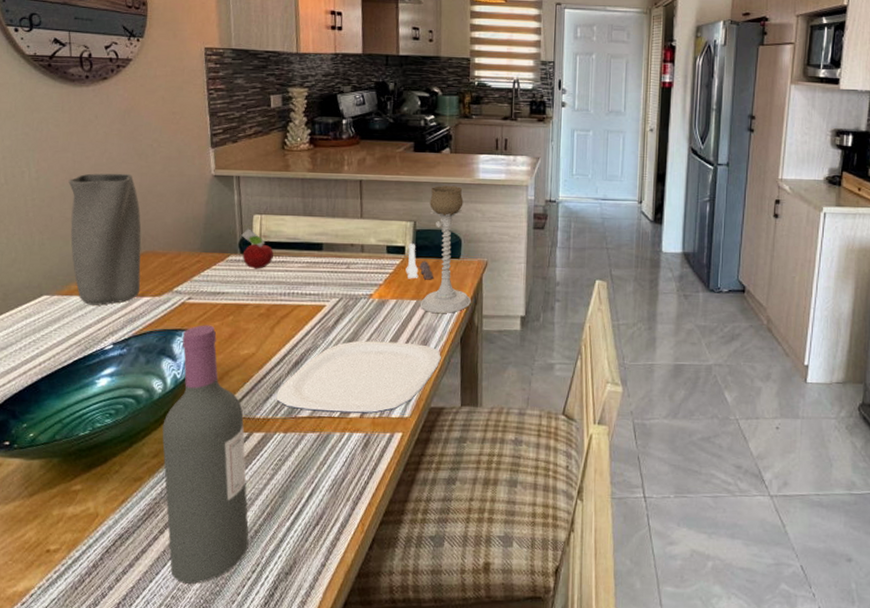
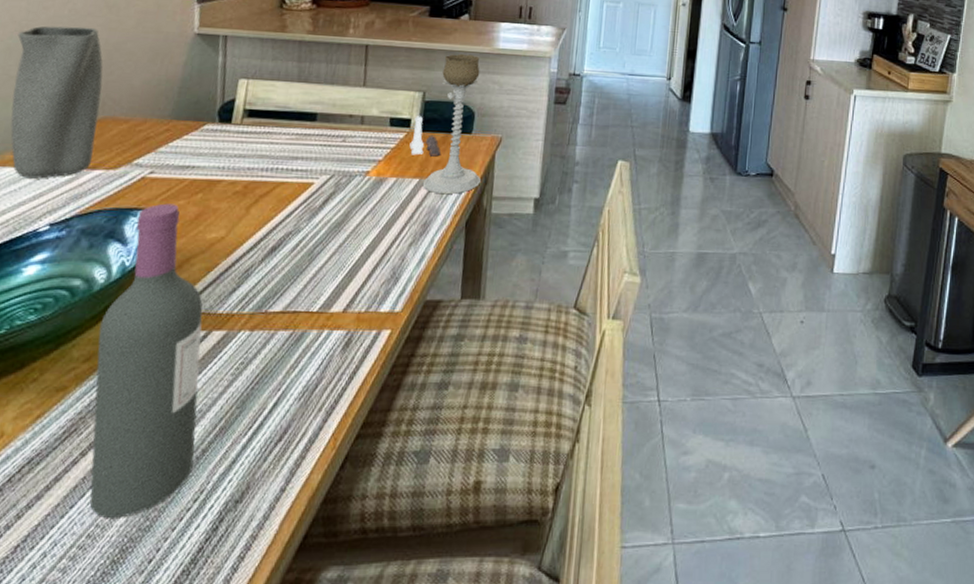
fruit: present [241,228,274,269] -> none [221,94,259,141]
plate: present [276,340,441,414] -> none [244,223,443,308]

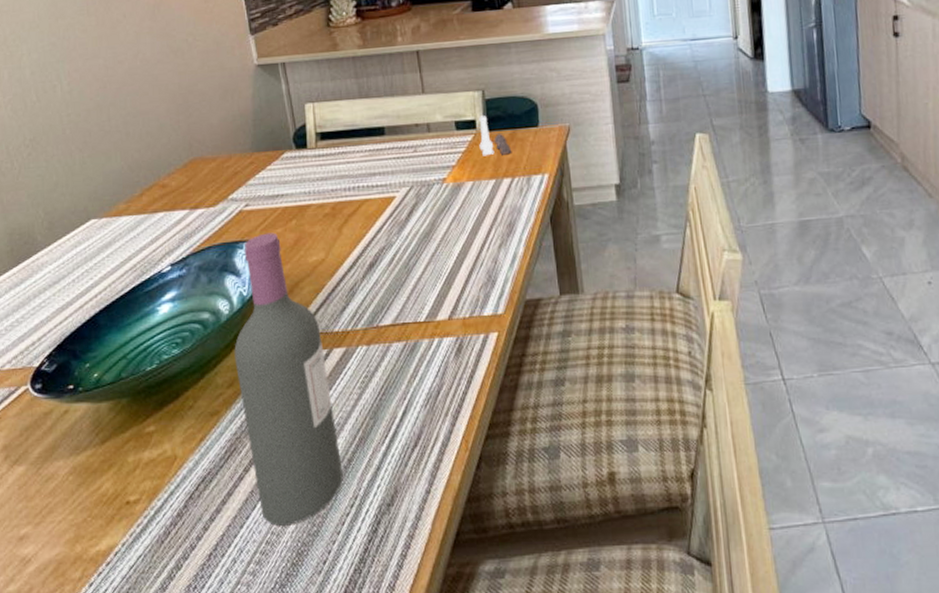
vase: present [10,26,103,179] -> none [103,74,192,225]
candle holder: present [422,53,482,195] -> none [497,44,558,193]

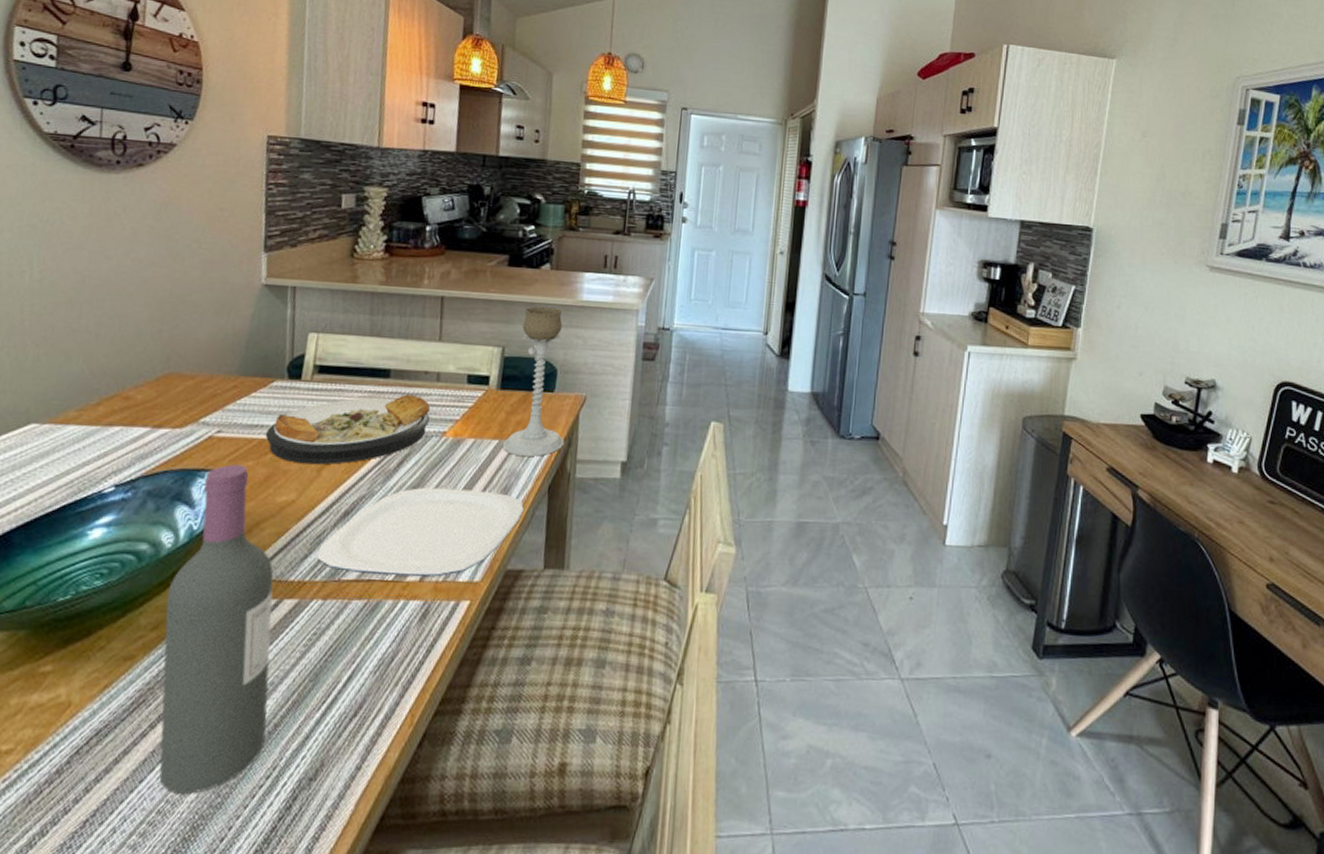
plate: none [286,148,428,225] -> present [265,394,431,465]
plate: none [353,229,531,318] -> present [316,487,524,577]
salt and pepper shaker set: present [479,115,512,157] -> none [488,373,522,417]
candle holder: none [497,44,558,193] -> present [502,306,565,457]

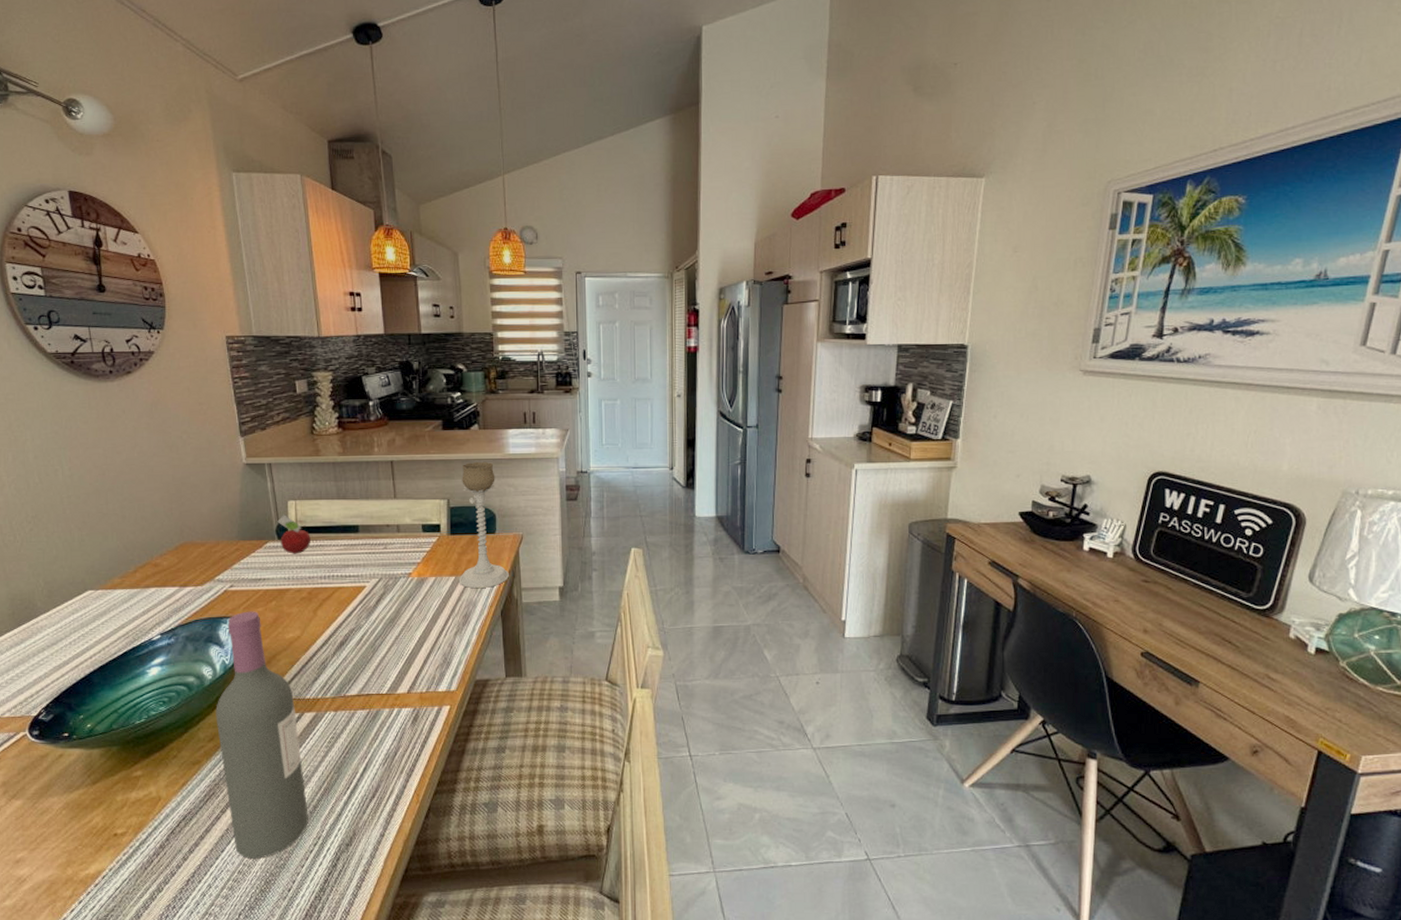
plate: present [265,394,431,465] -> none [268,545,396,607]
fruit: none [290,349,330,398] -> present [277,515,311,554]
plate: present [316,487,524,577] -> none [324,618,483,690]

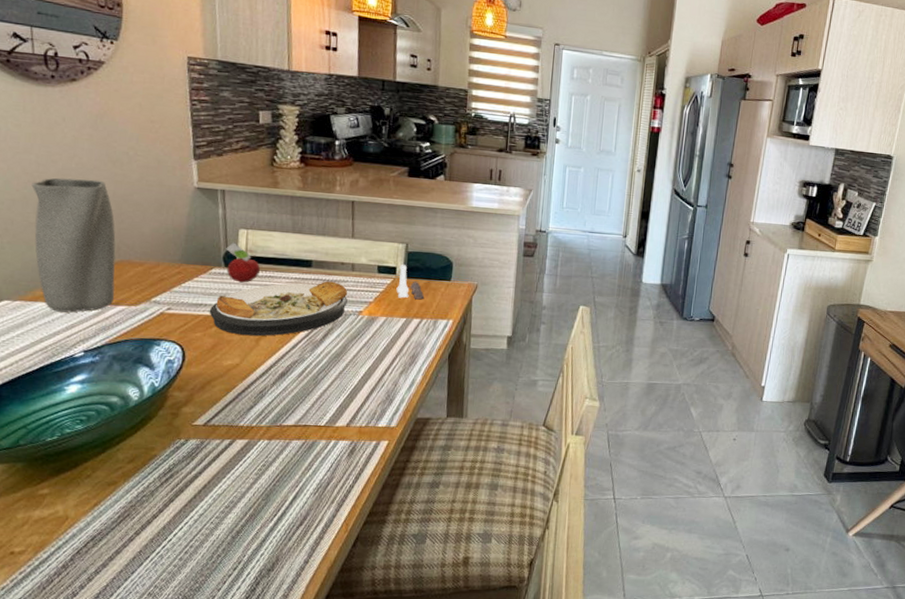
vase: none [102,466,182,597] -> present [31,177,116,313]
wine bottle: present [216,611,308,859] -> none [138,335,231,581]
plate: none [268,545,396,607] -> present [209,281,348,337]
salt and pepper shaker set: none [442,521,471,556] -> present [396,264,425,300]
candle holder: present [458,461,510,589] -> none [409,210,461,332]

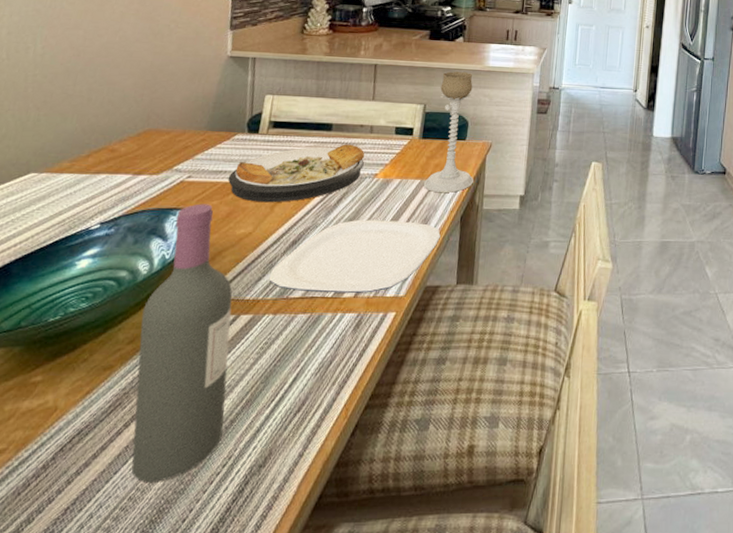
vase: present [31,177,116,313] -> none [68,51,149,184]
wine bottle: none [138,335,231,581] -> present [131,203,233,482]
fruit: present [226,242,260,283] -> none [249,108,282,148]
plate: none [261,354,429,423] -> present [269,219,441,294]
salt and pepper shaker set: present [396,264,425,300] -> none [412,125,440,160]
candle holder: none [409,210,461,332] -> present [423,71,475,193]

